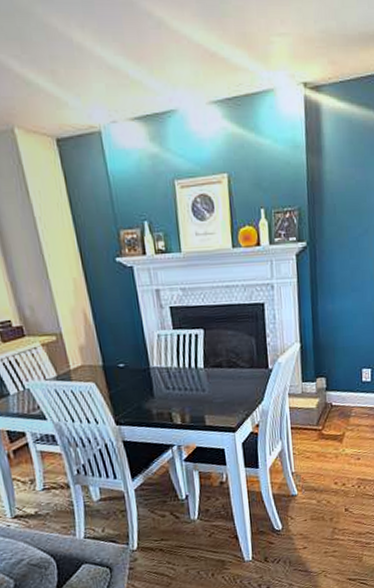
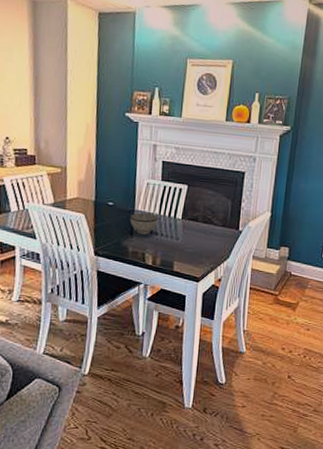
bowl: none [146,368,178,393] -> present [130,213,158,235]

